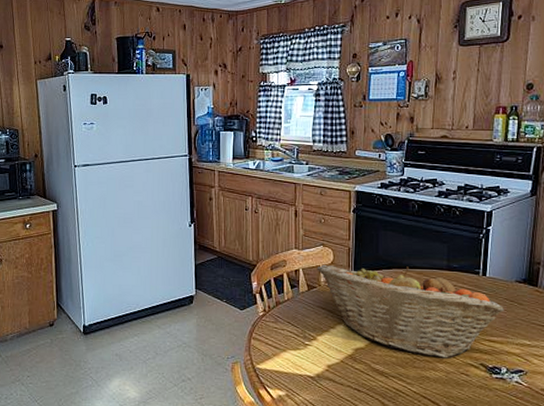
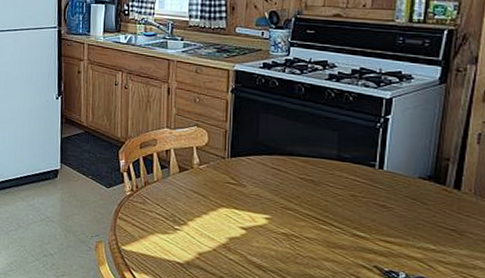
fruit basket: present [316,264,504,358] -> none [189,146,404,257]

